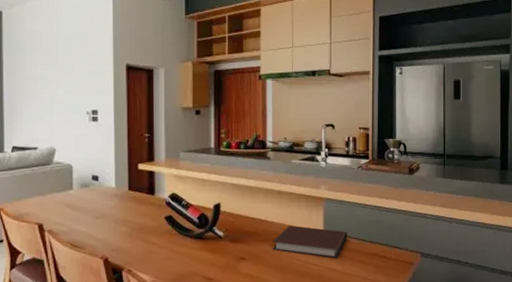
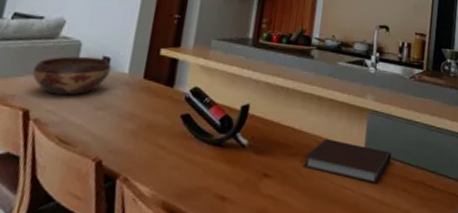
decorative bowl: none [38,176,101,210] -> present [32,56,112,96]

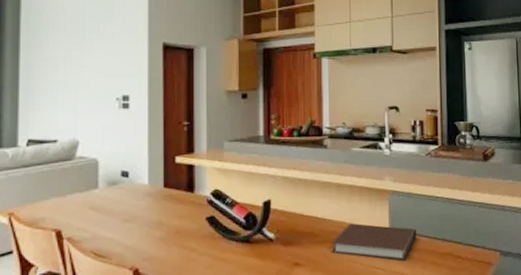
decorative bowl: present [32,56,112,96] -> none [57,172,131,213]

